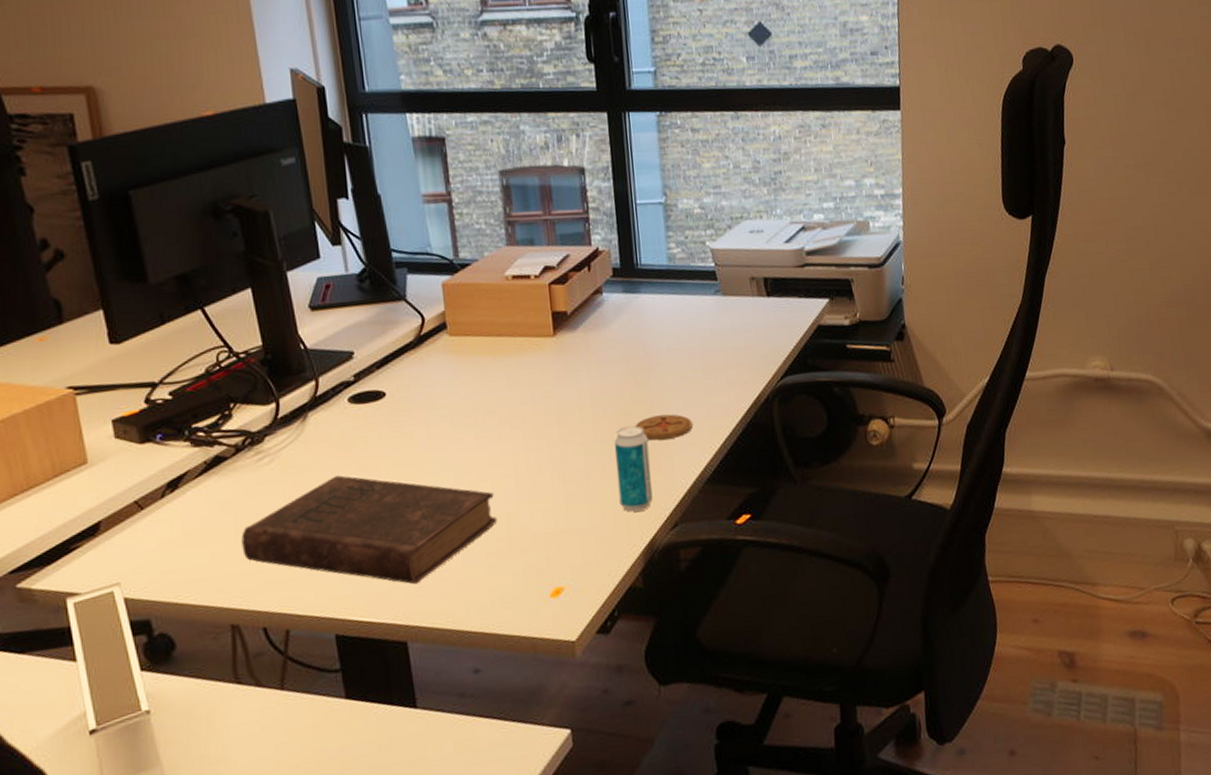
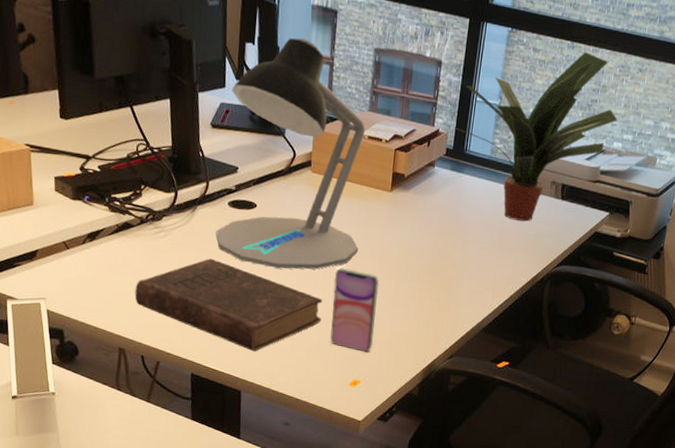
desk lamp: none [329,179,527,470] -> present [216,38,366,270]
smartphone: none [503,444,570,549] -> present [330,267,380,352]
beverage can: present [613,425,653,512] -> none [414,274,445,340]
potted plant: none [616,119,812,335] -> present [454,52,618,222]
coaster: present [635,414,693,440] -> none [437,271,481,292]

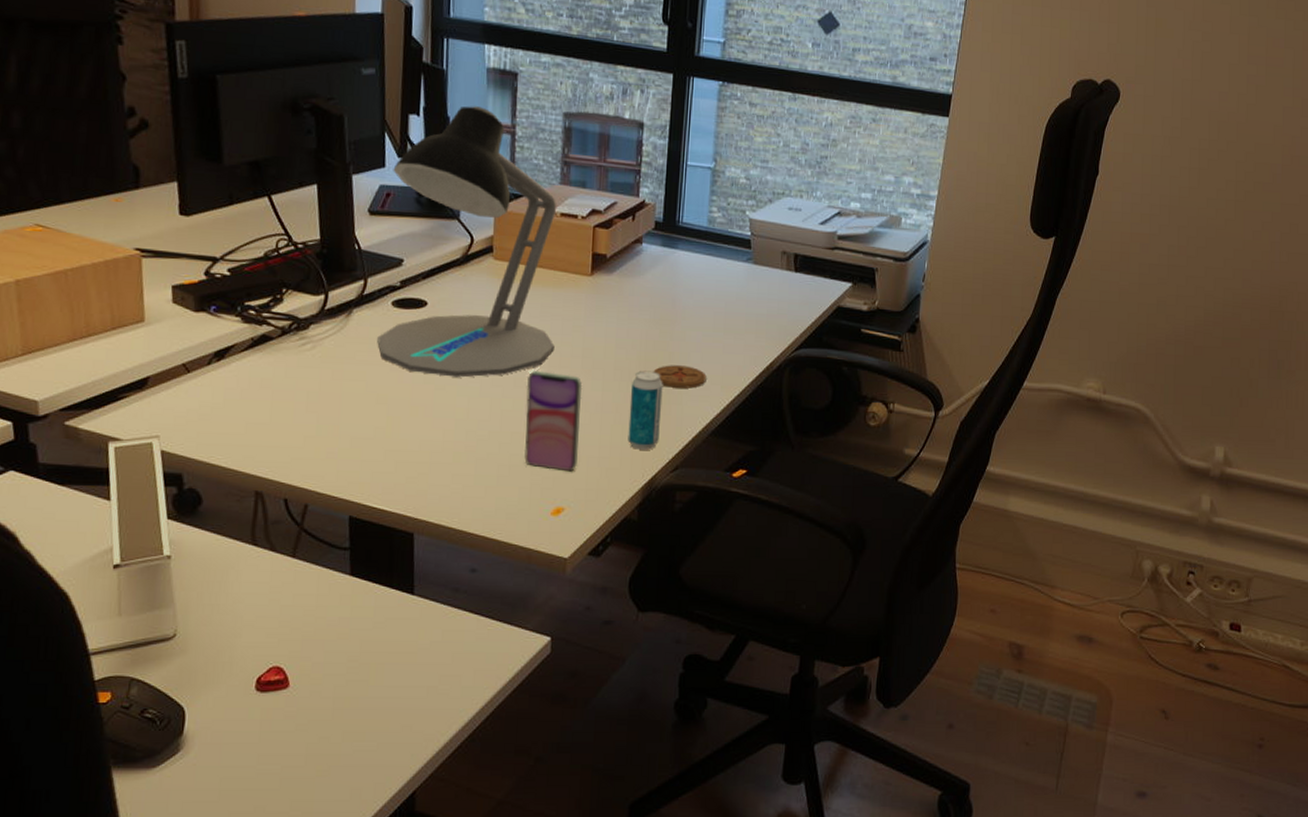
book: present [135,258,323,352] -> none [275,371,513,483]
beverage can: none [414,274,445,340] -> present [628,370,663,450]
coaster: none [437,271,481,292] -> present [653,365,707,388]
potted plant: present [454,52,618,222] -> none [662,104,853,300]

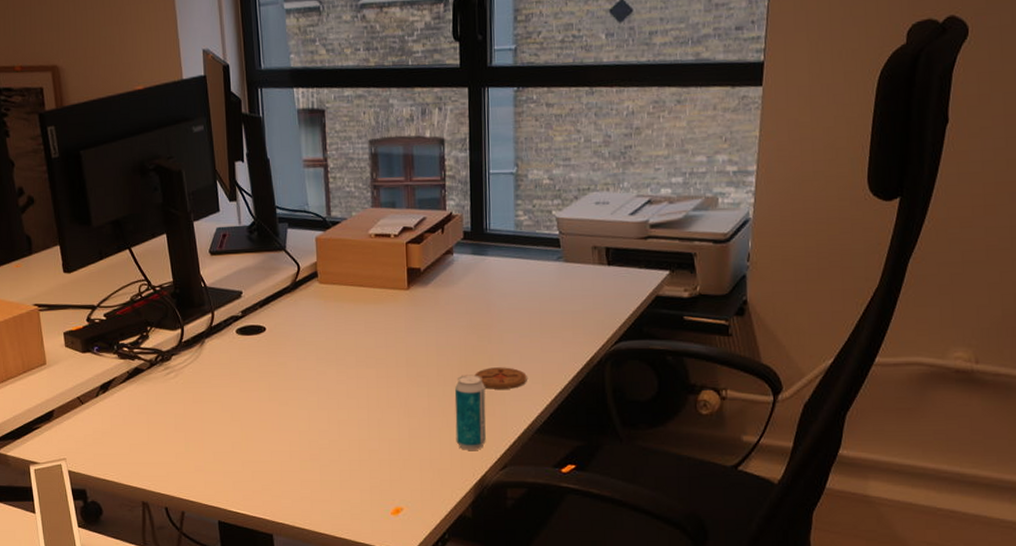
desk lamp: present [377,106,557,378] -> none [226,146,381,393]
smartphone: present [524,370,583,472] -> none [358,381,411,474]

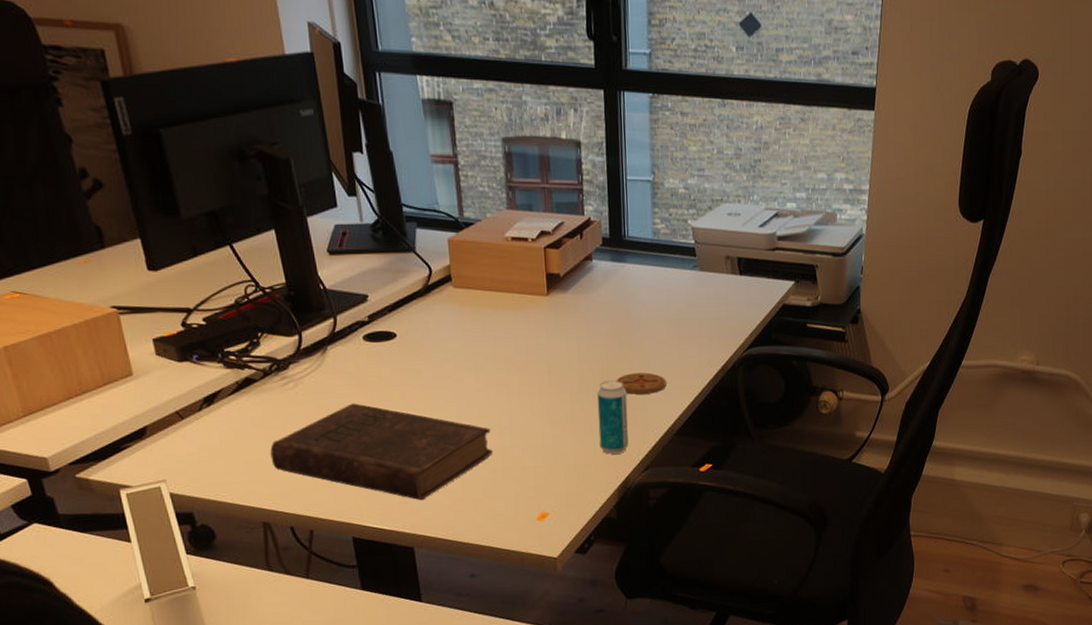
book: none [152,393,351,489] -> present [270,403,493,501]

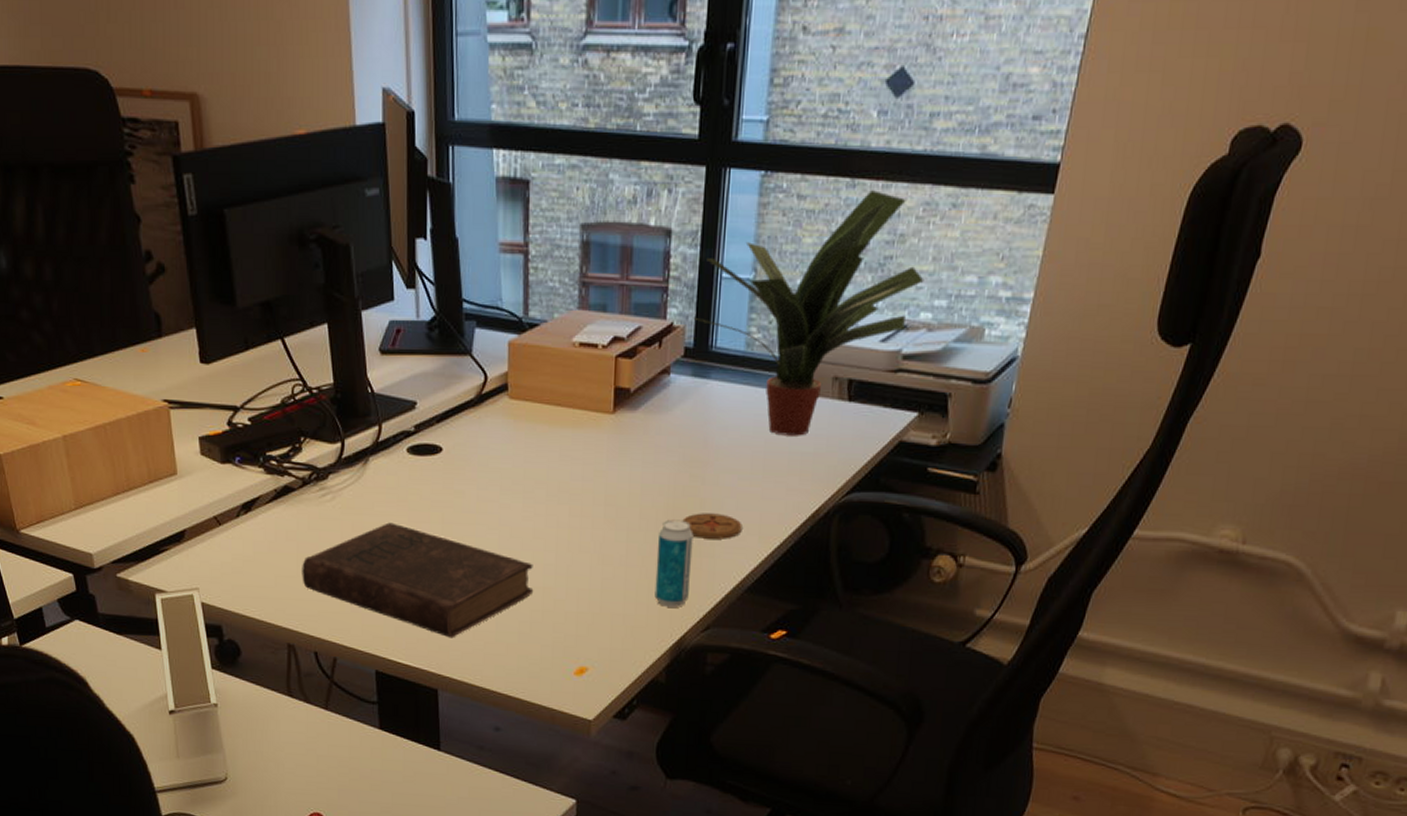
potted plant: none [606,108,787,306] -> present [693,190,924,436]

